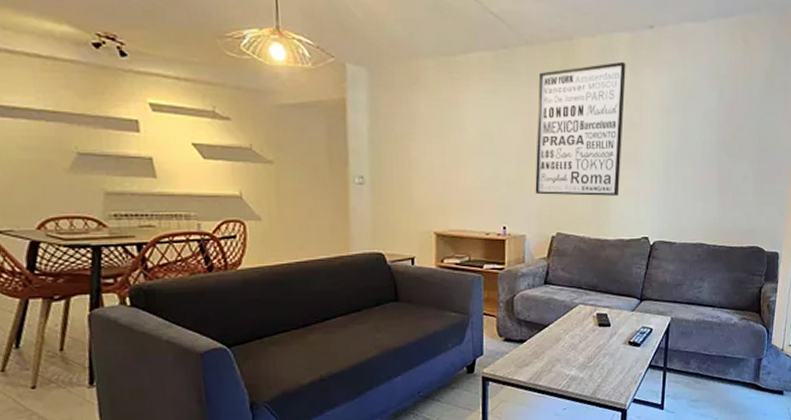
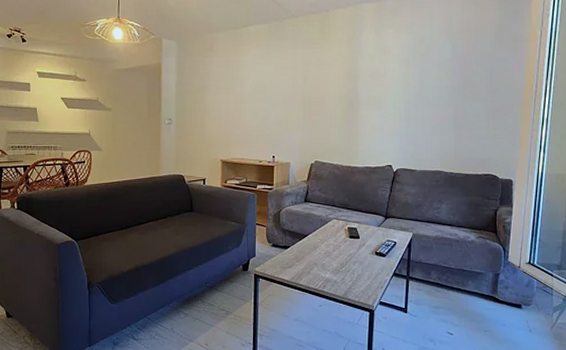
wall art: present [535,61,626,196] -> none [298,25,372,132]

